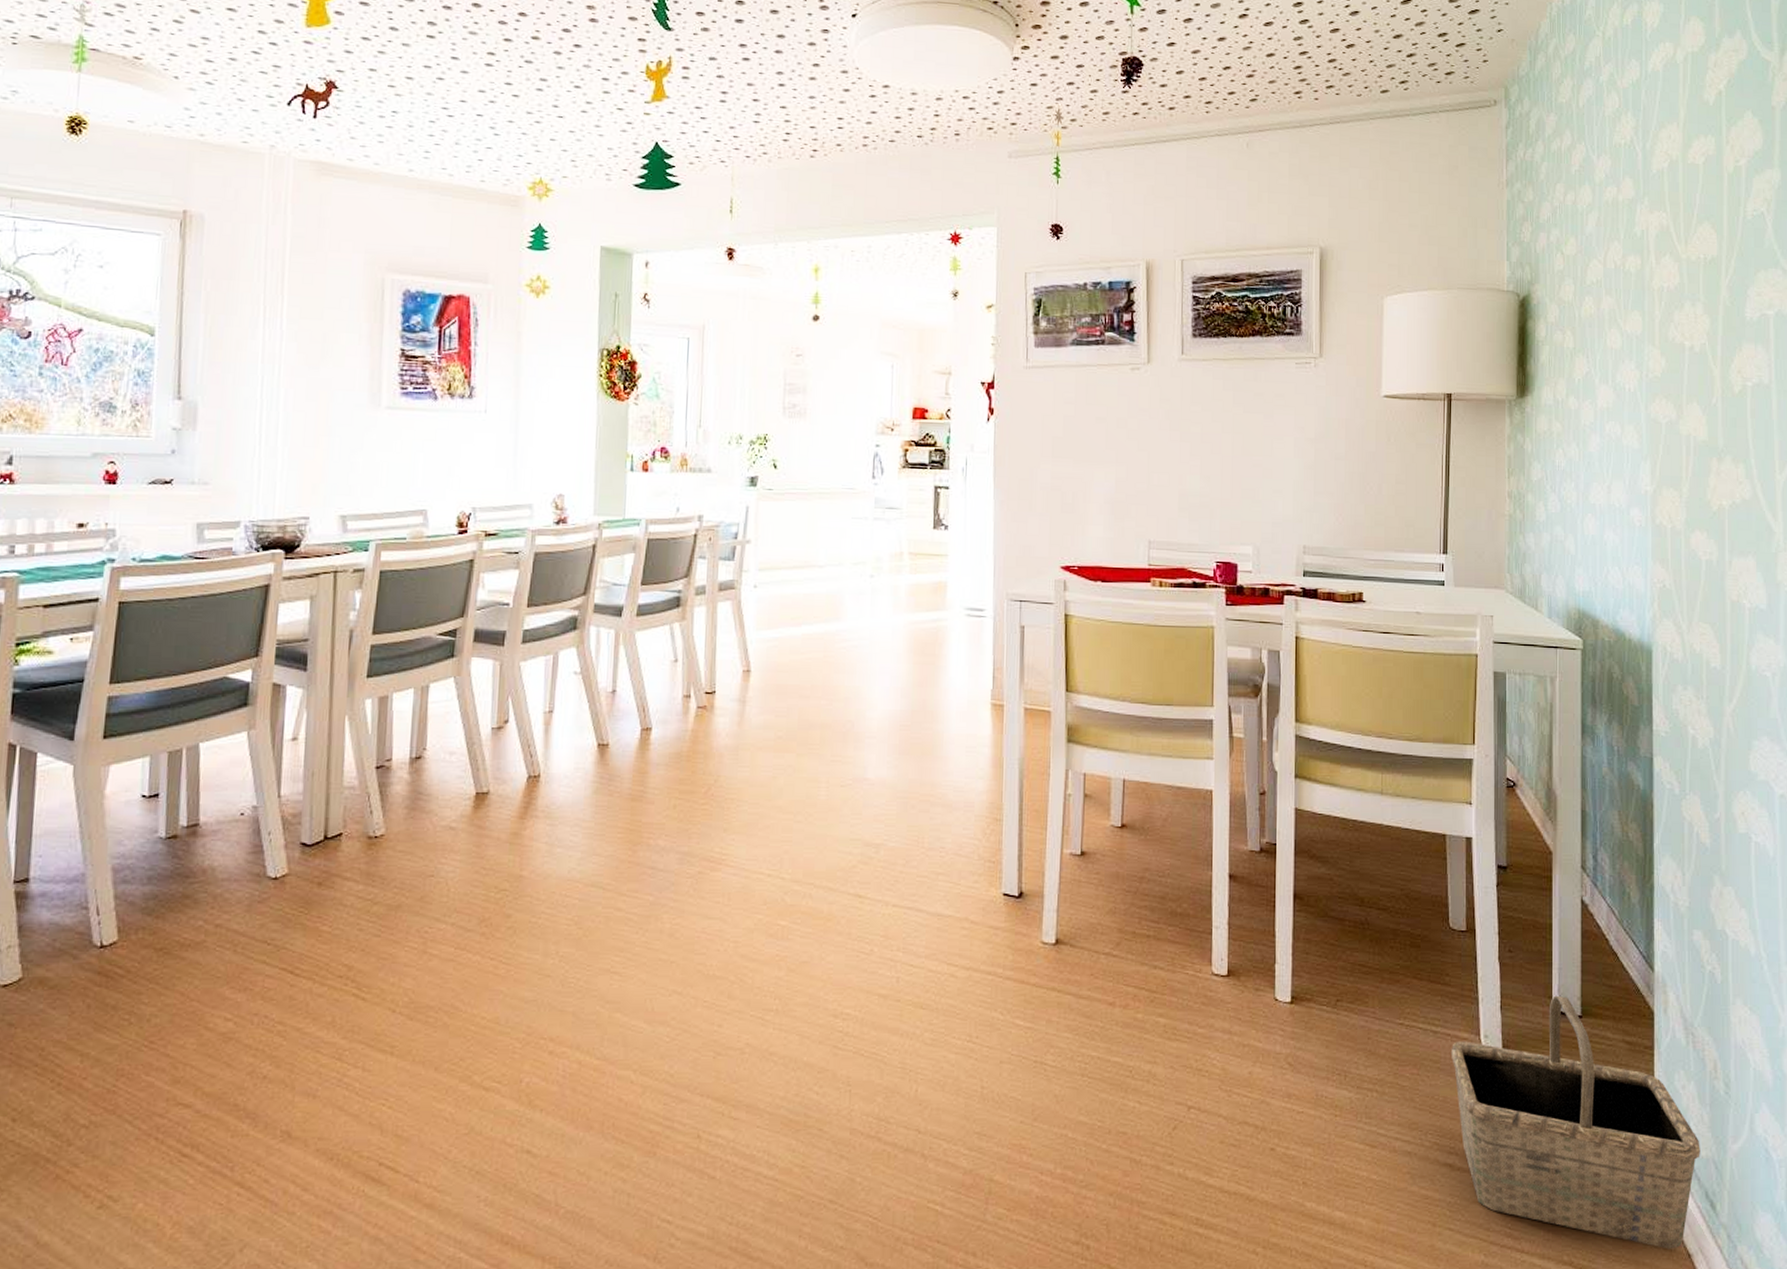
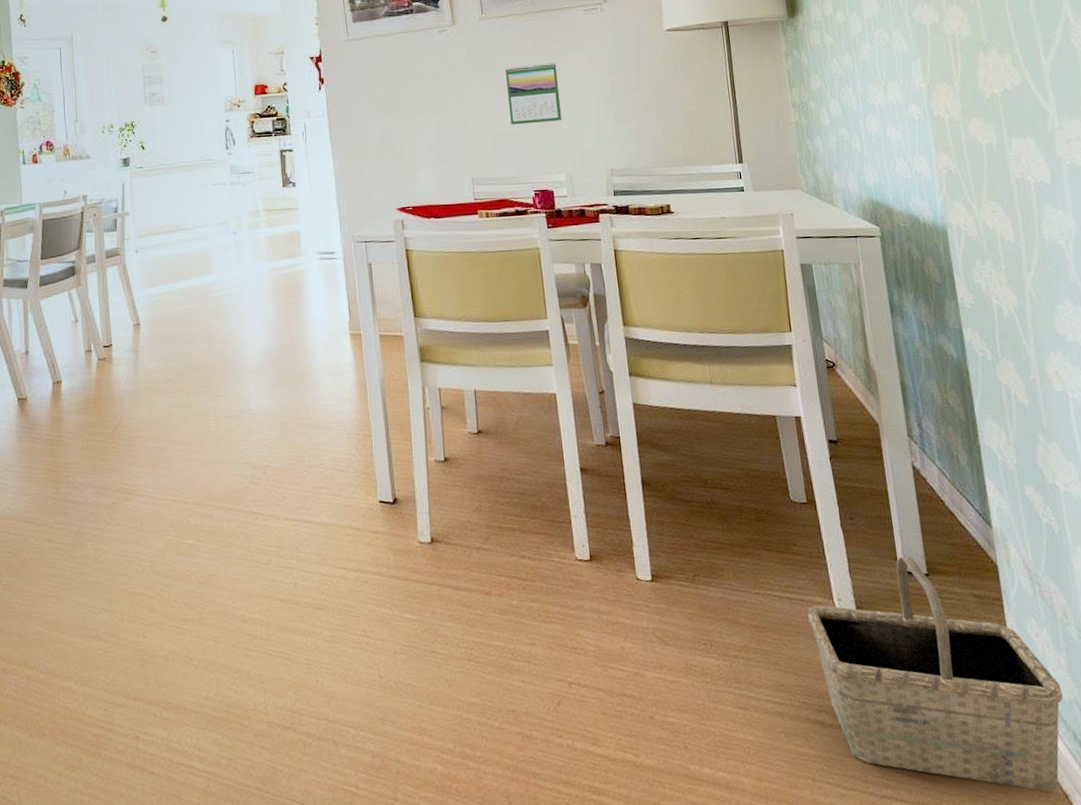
calendar: none [1200,418,1258,486] -> present [505,63,562,125]

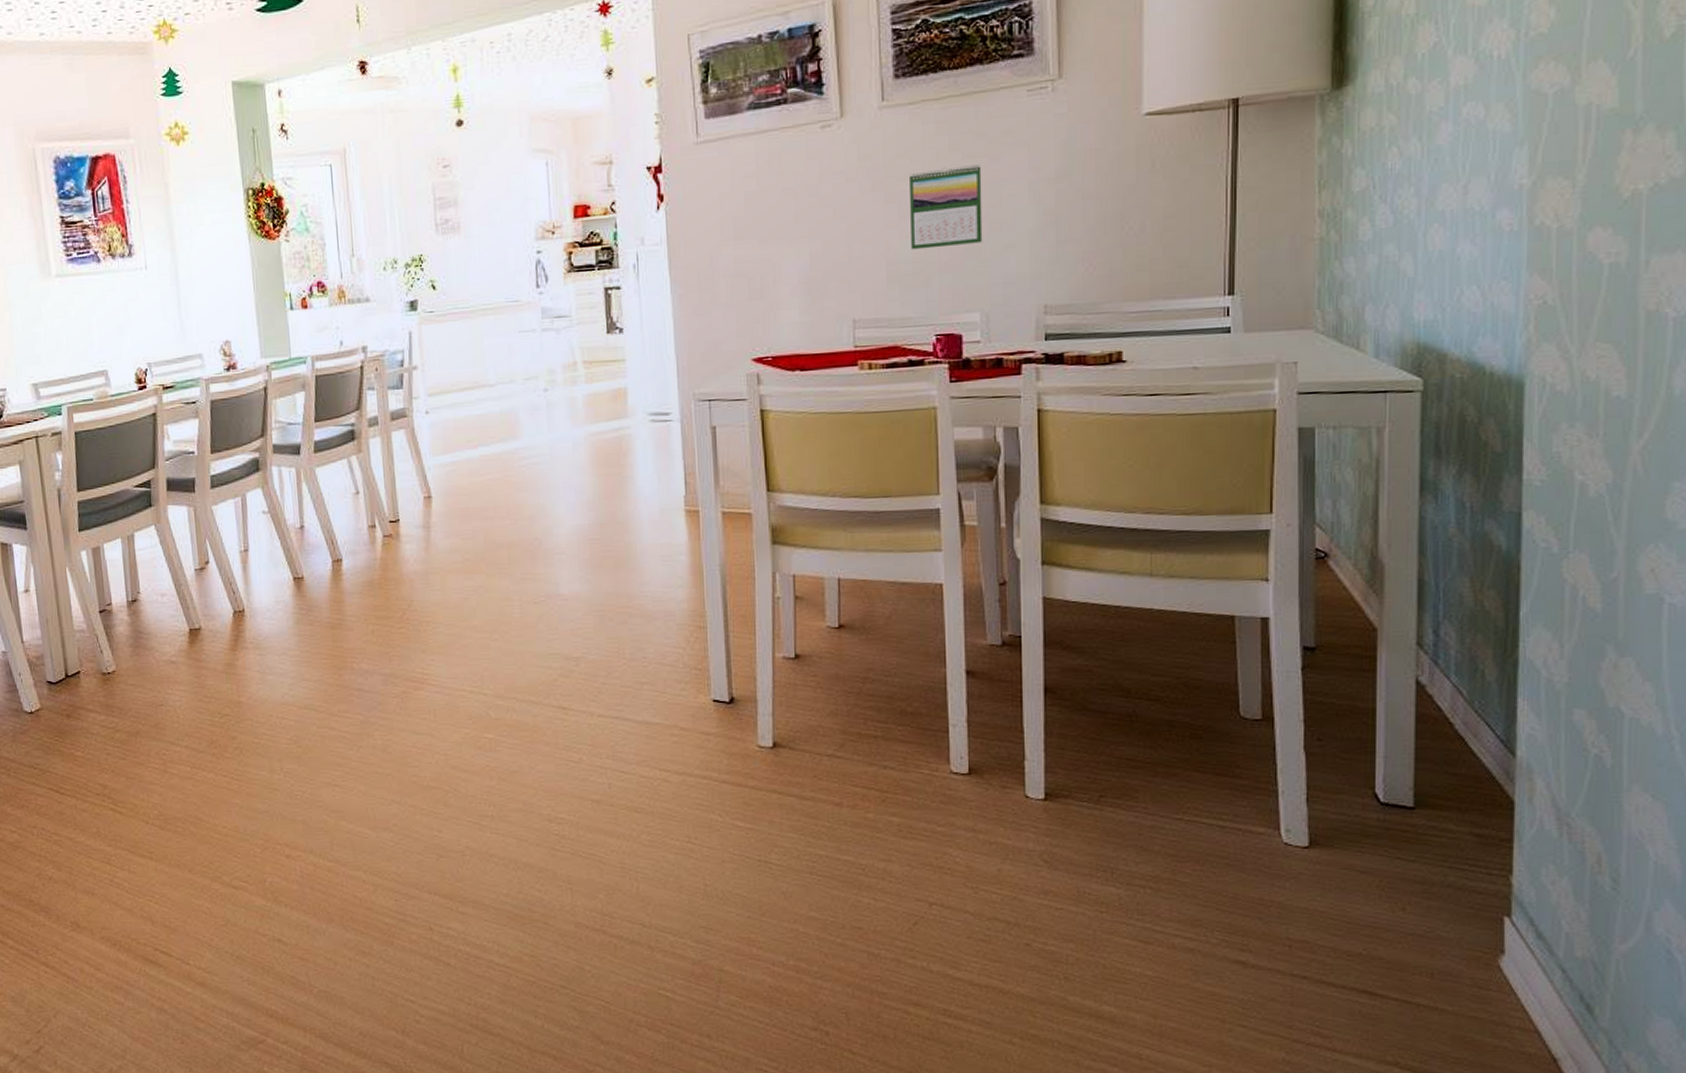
basket: present [807,556,1063,791] -> none [1242,785,1574,1053]

